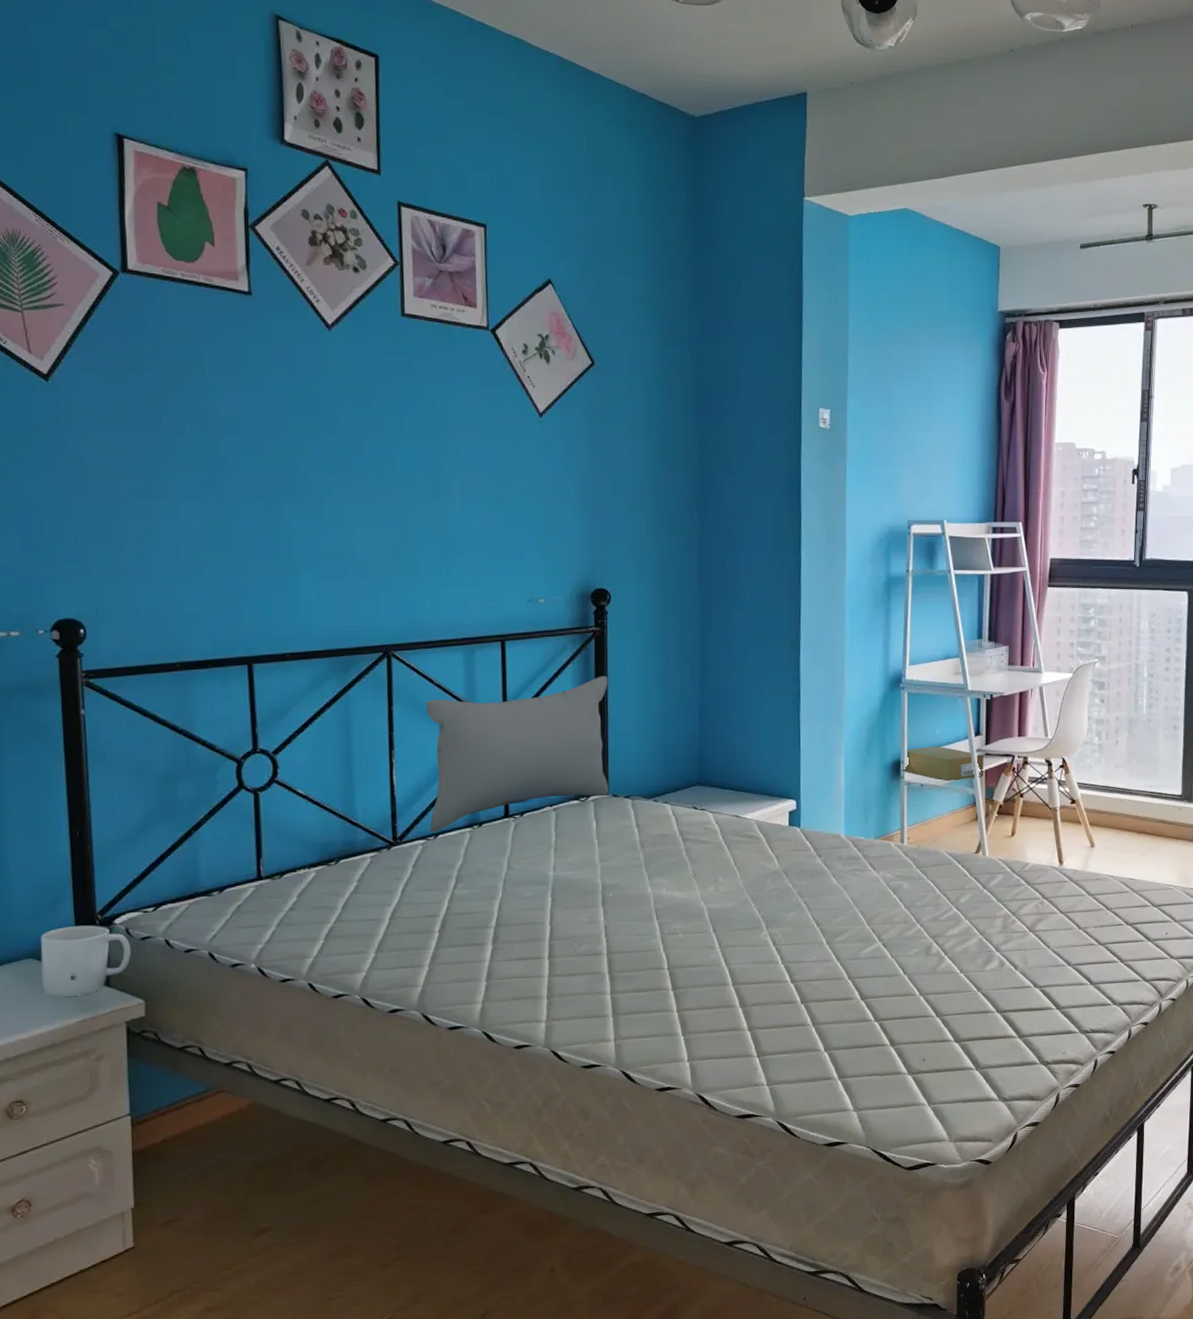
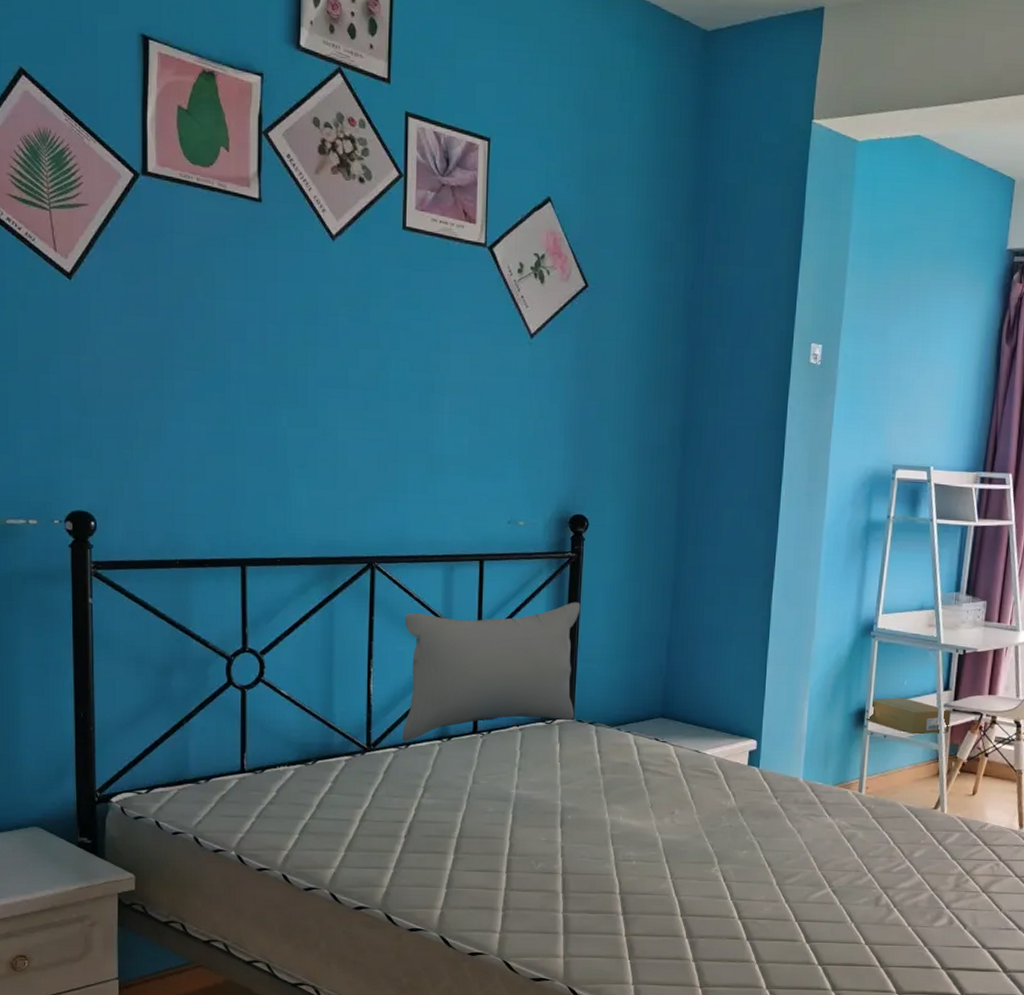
mug: present [40,925,132,997] -> none [45,800,125,865]

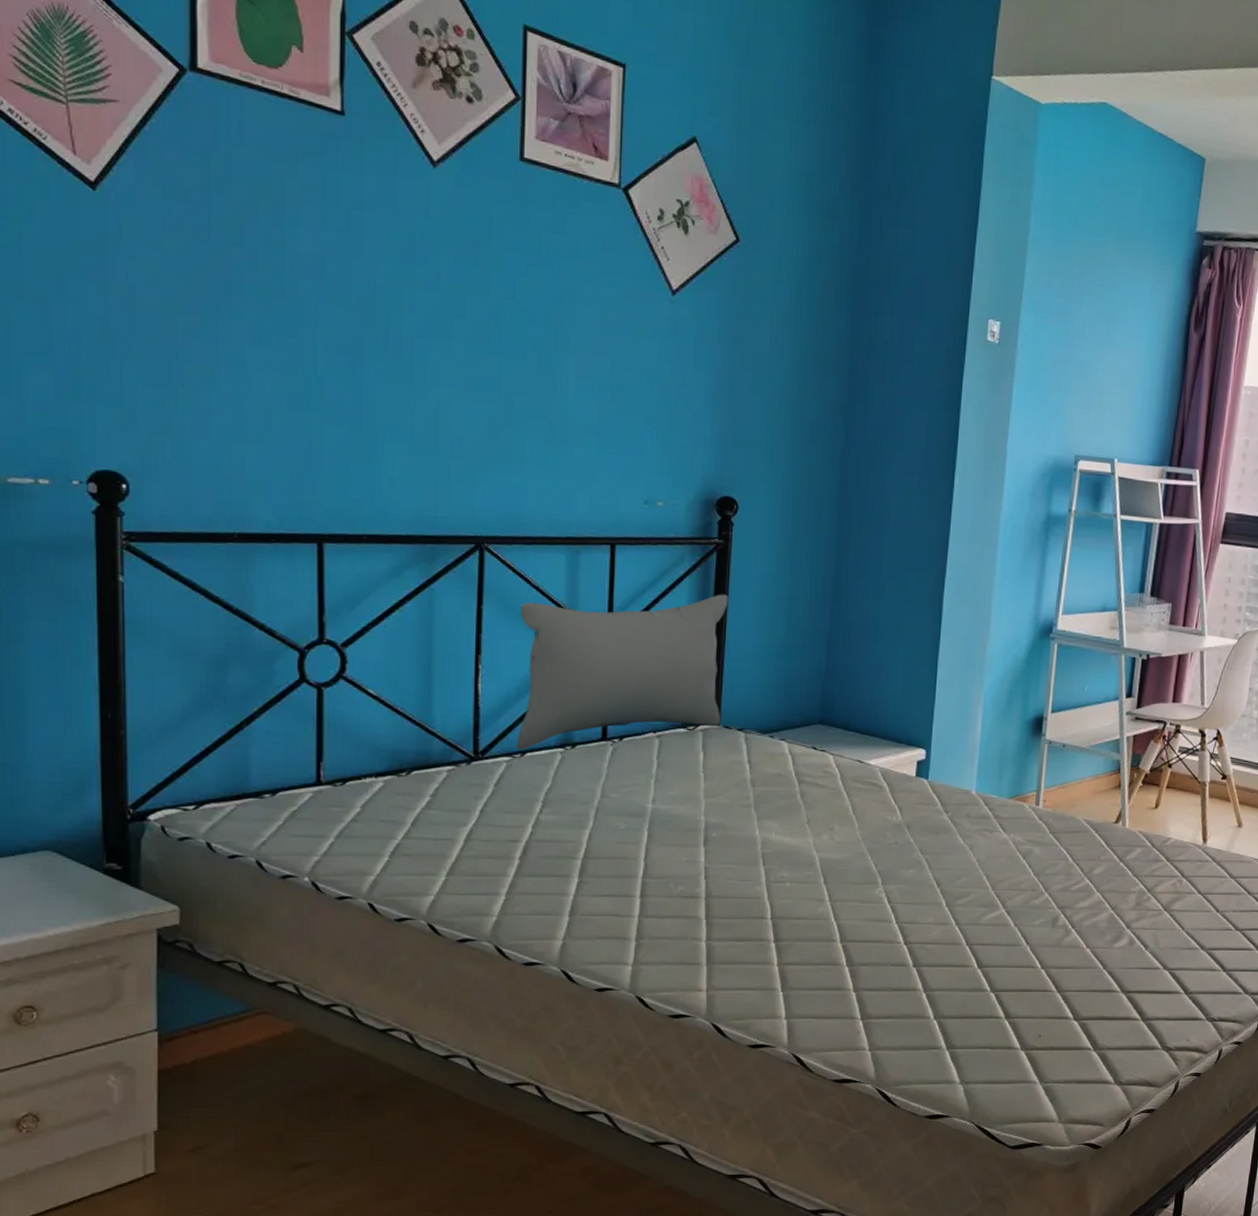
box: present [866,697,951,735] -> none [1044,704,1134,744]

